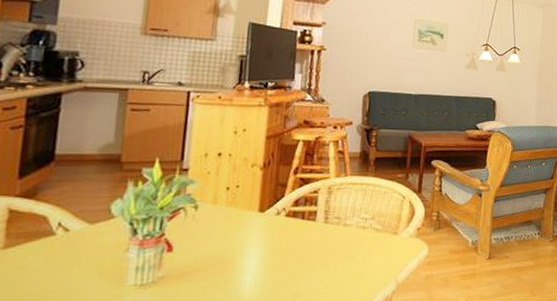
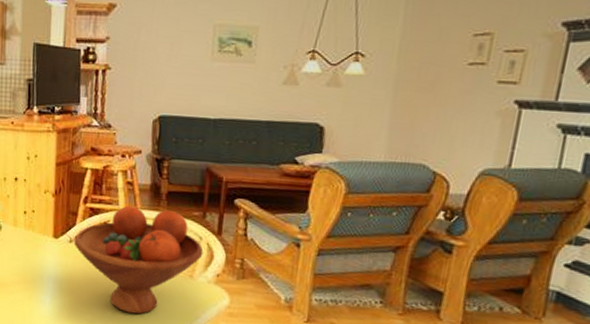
fruit bowl: none [281,173,406,278] -> present [73,205,204,315]

